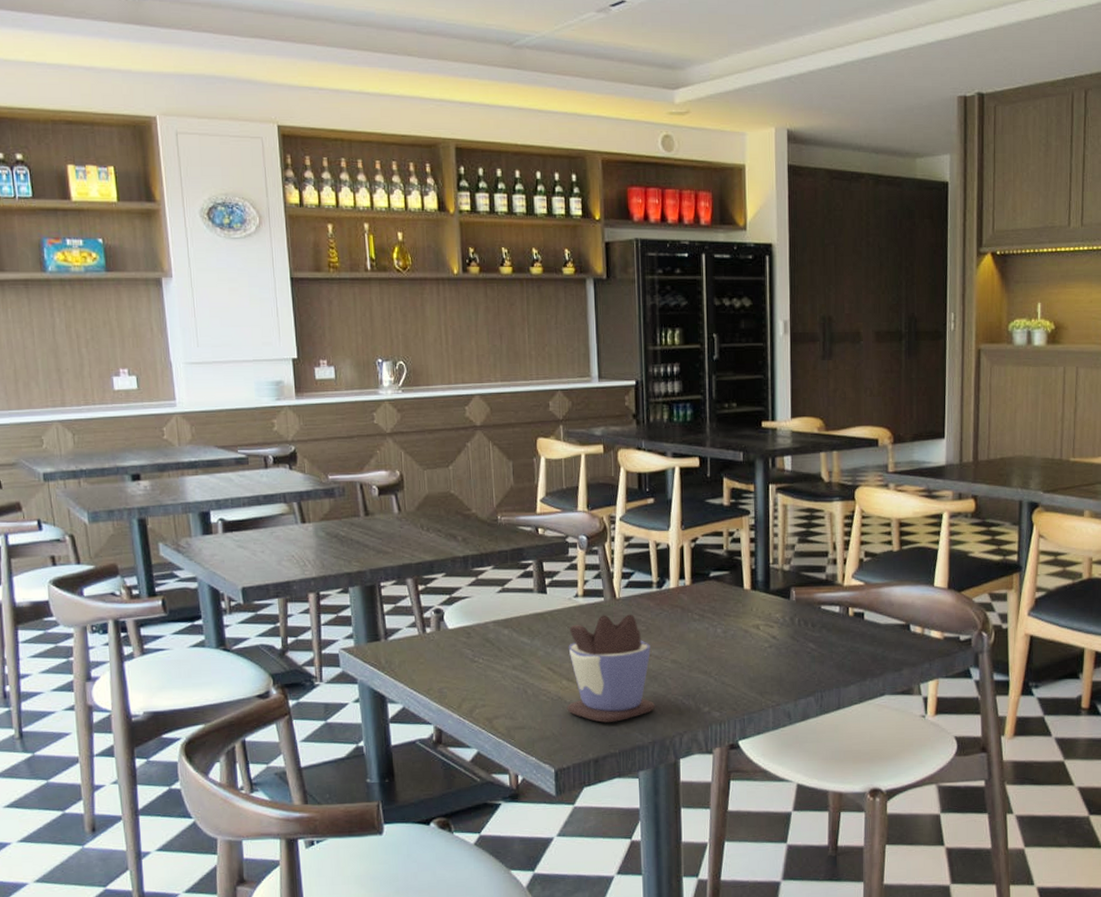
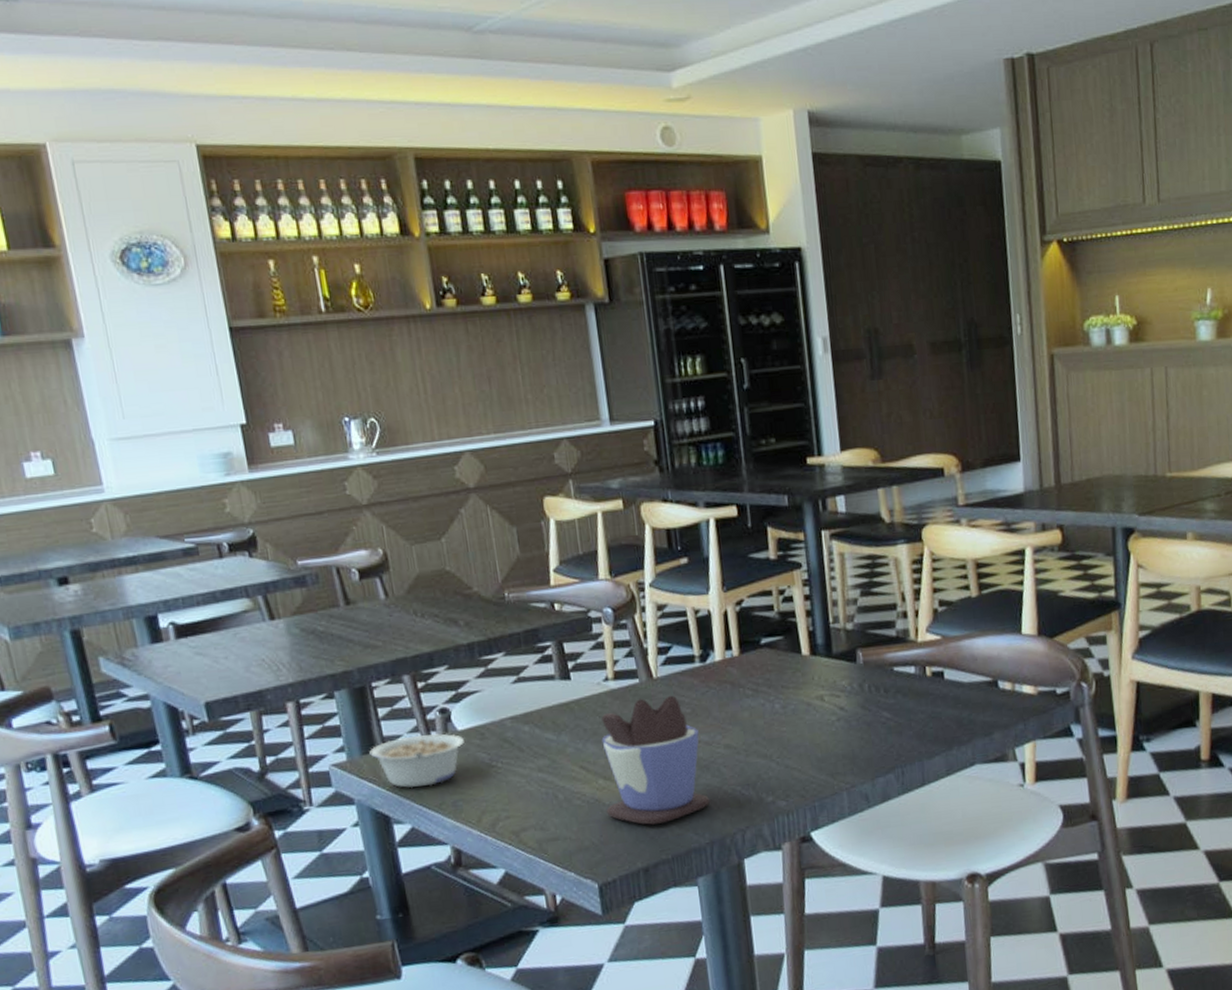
legume: none [373,629,453,674] -> present [369,733,464,789]

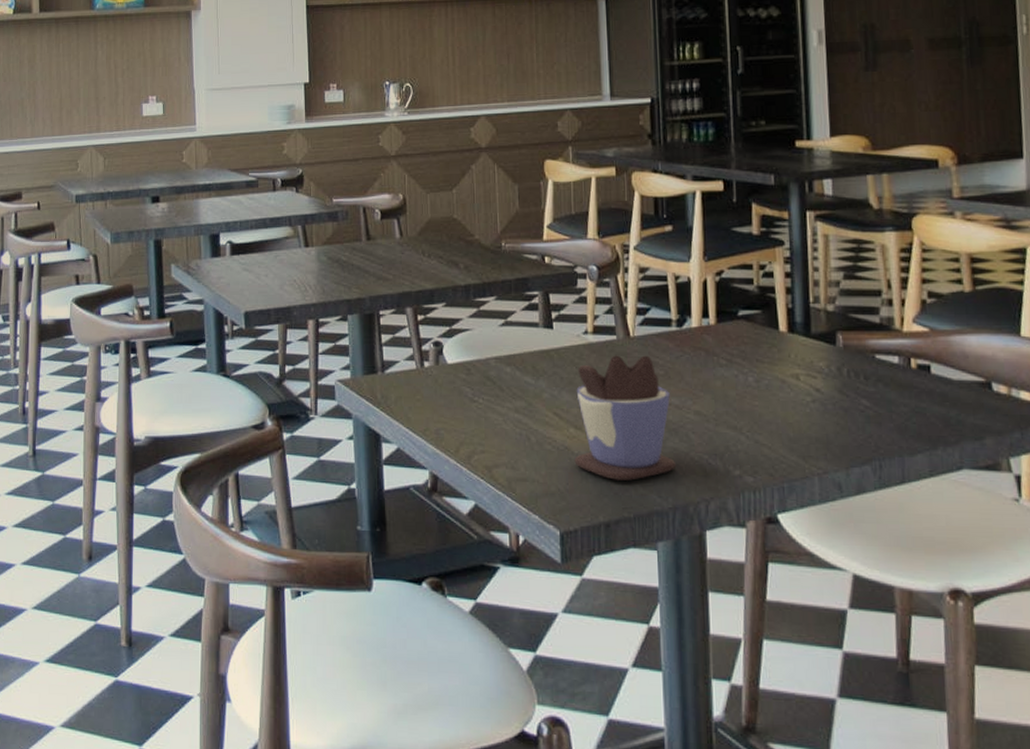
legume: present [369,733,464,789] -> none [370,363,452,412]

